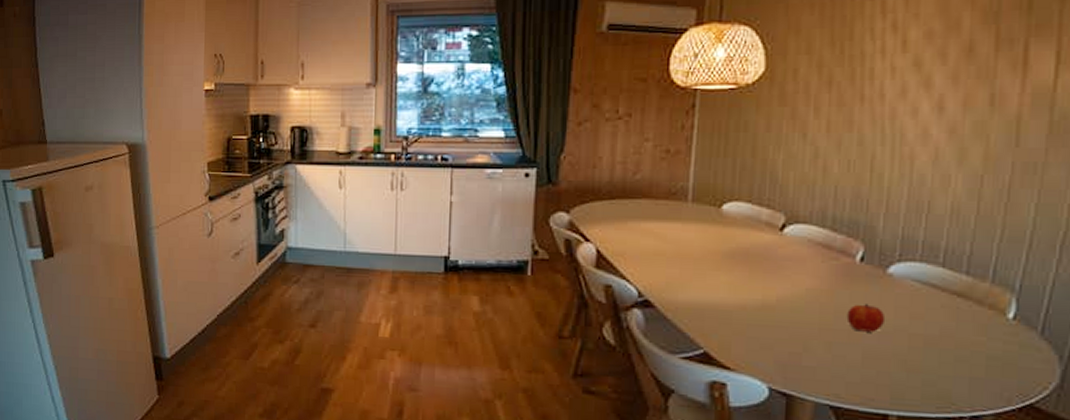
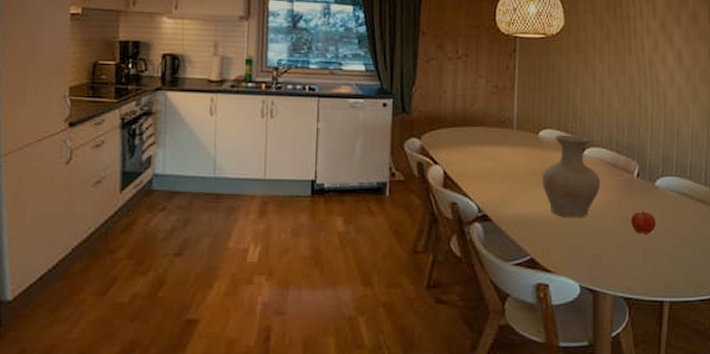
vase: none [723,208,806,309] -> present [541,134,601,218]

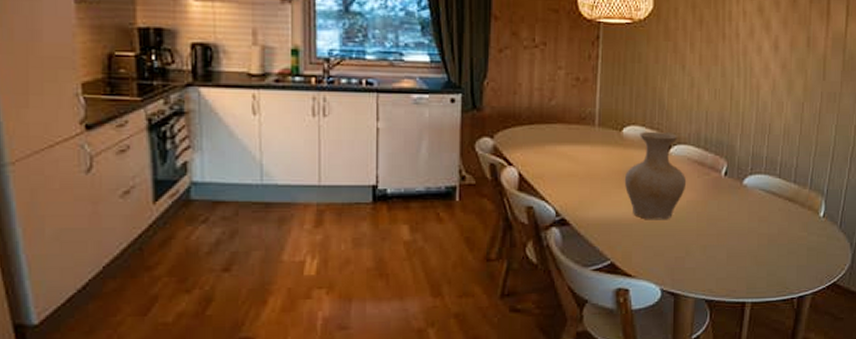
fruit: present [630,211,657,234] -> none [716,211,743,235]

